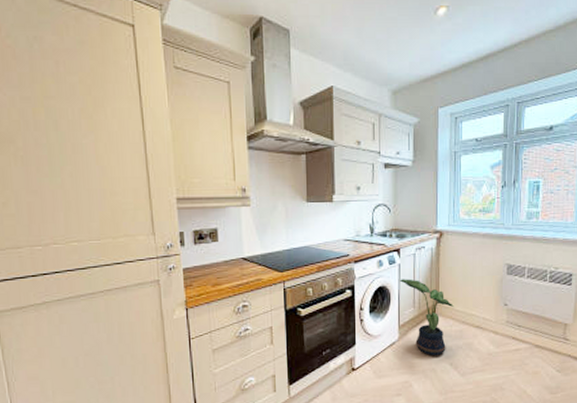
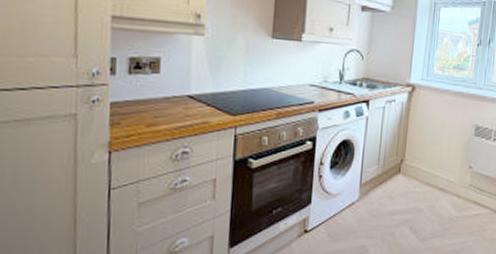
potted plant: present [399,279,455,356] -> none [365,133,420,219]

